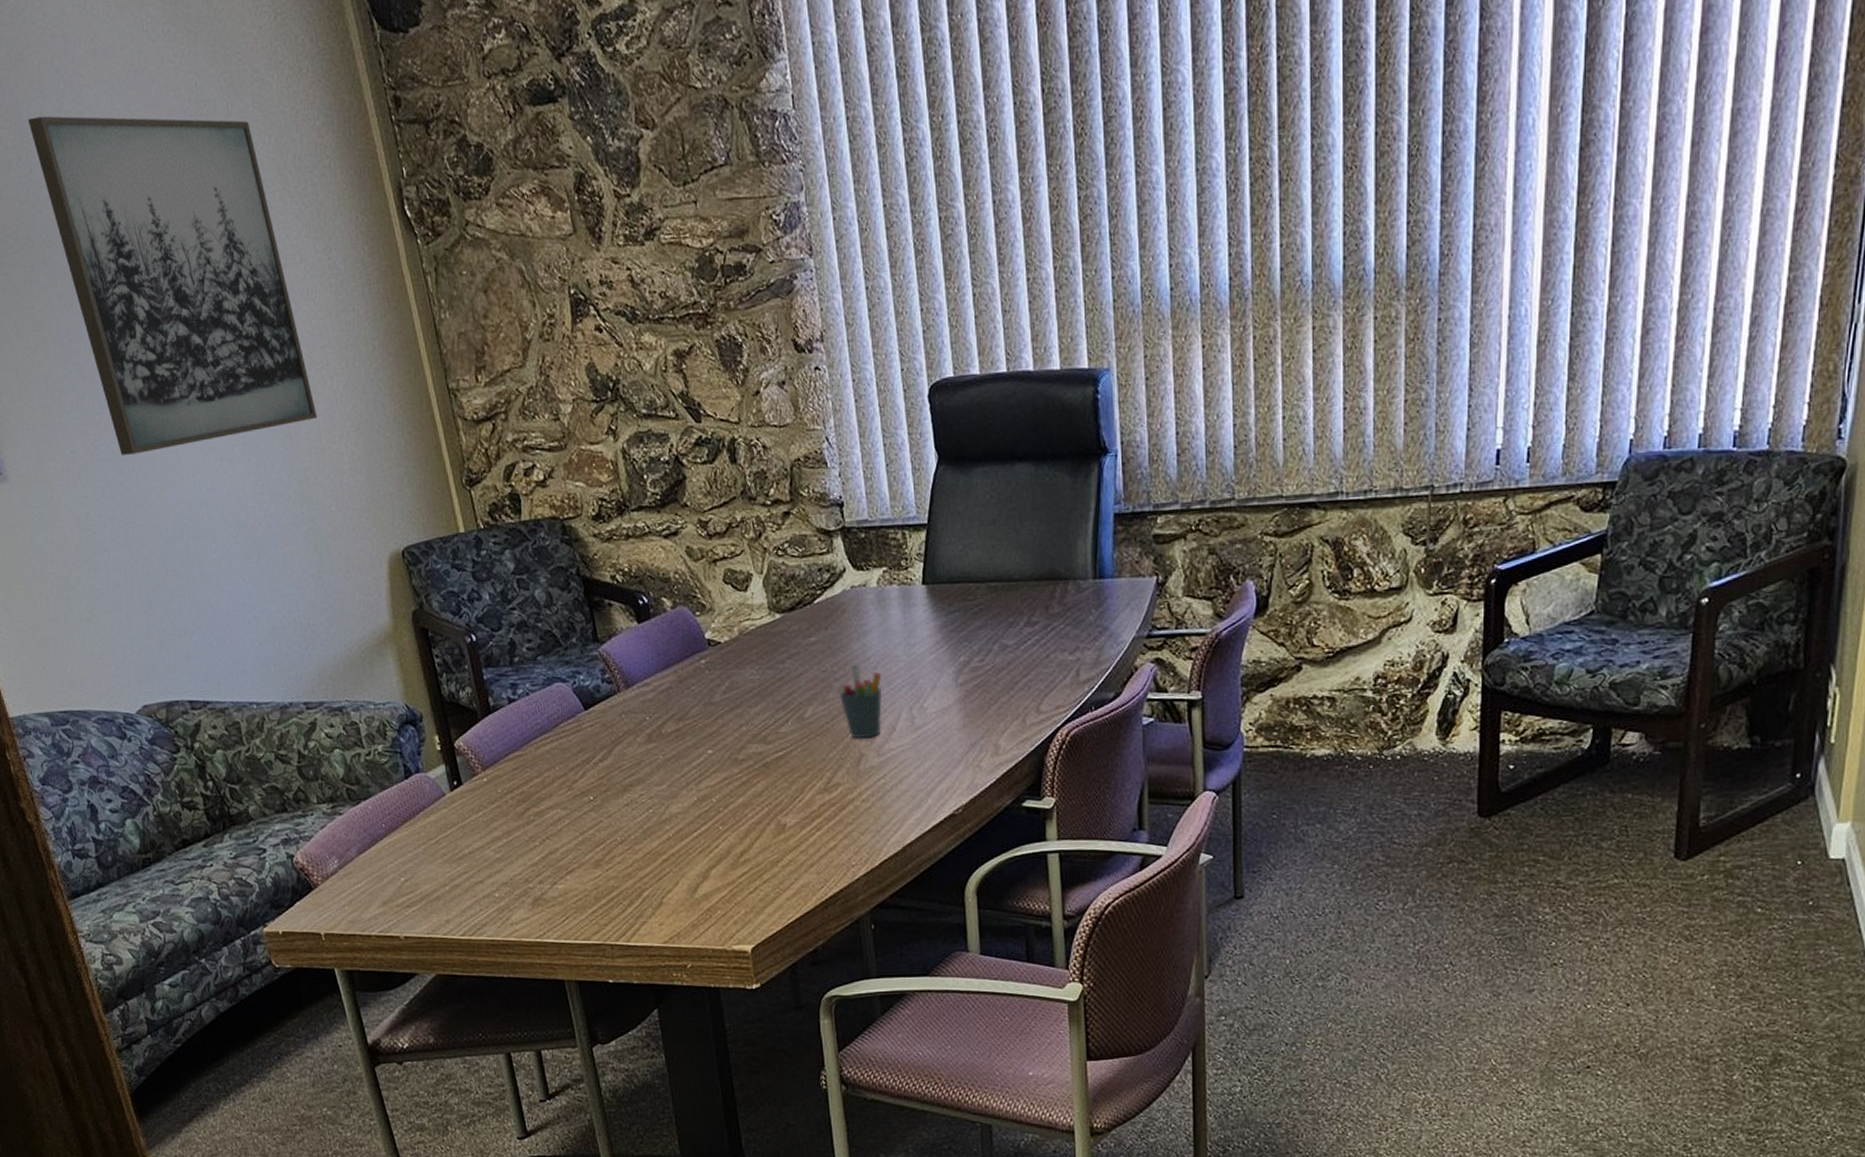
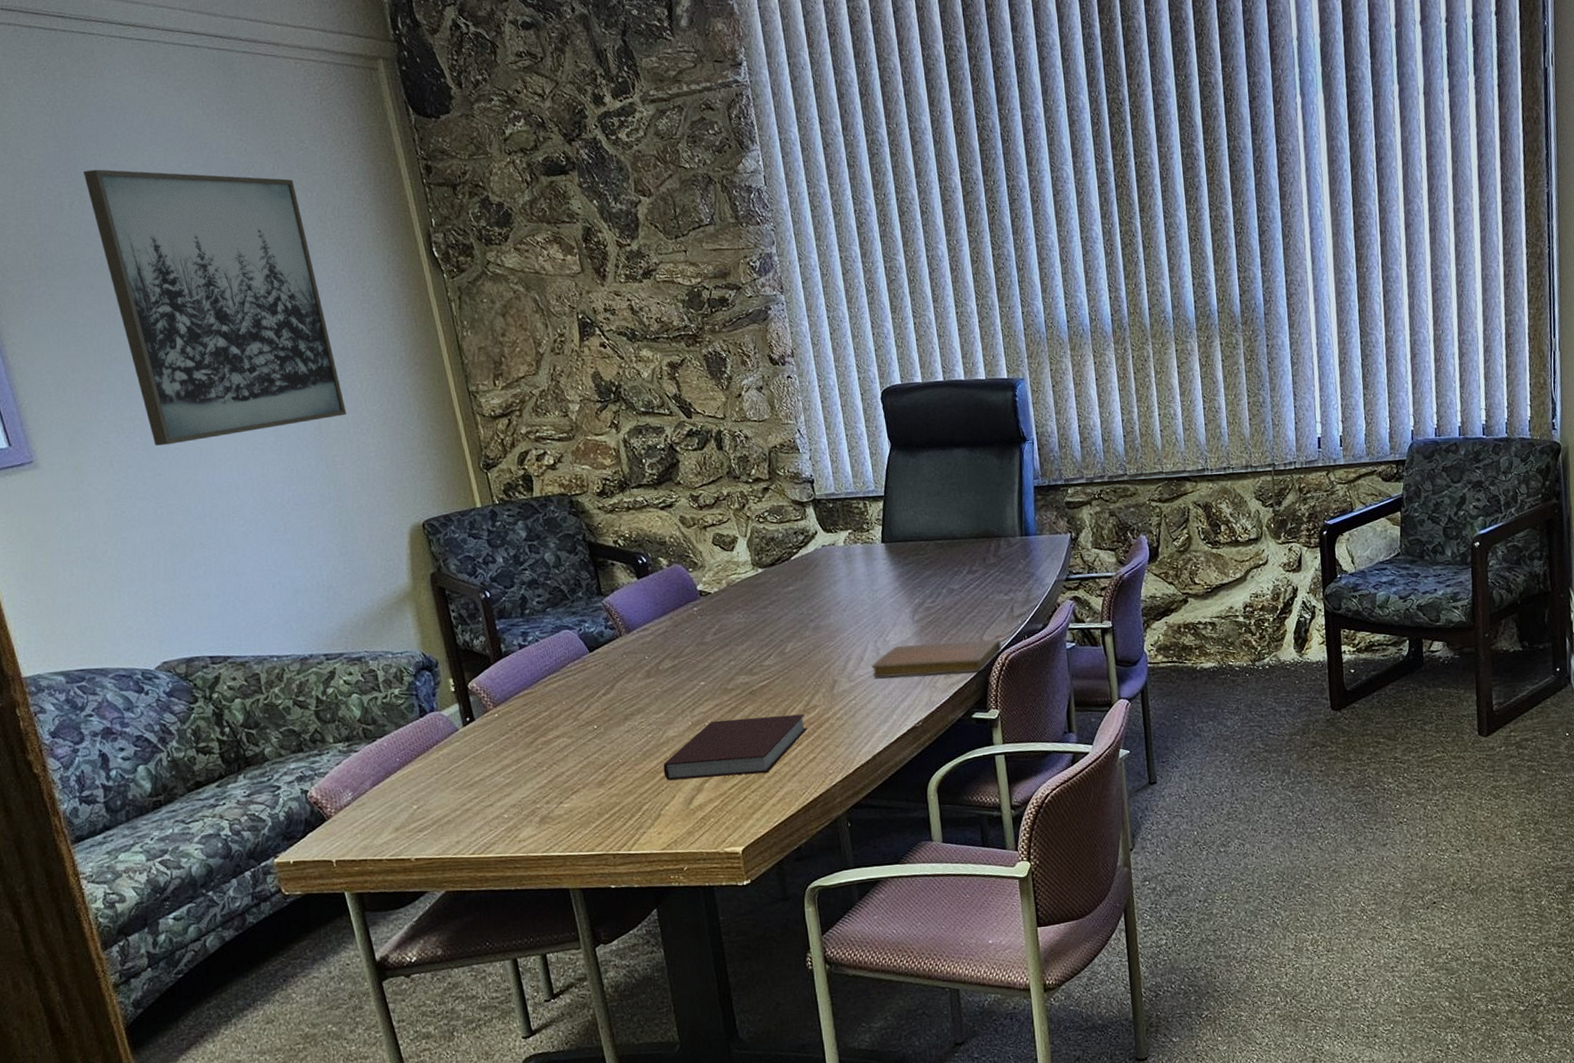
notebook: none [665,793,828,864] -> present [663,714,807,780]
pen holder: present [840,664,882,739] -> none [815,607,851,668]
notebook: none [905,710,1062,753] -> present [871,639,1001,678]

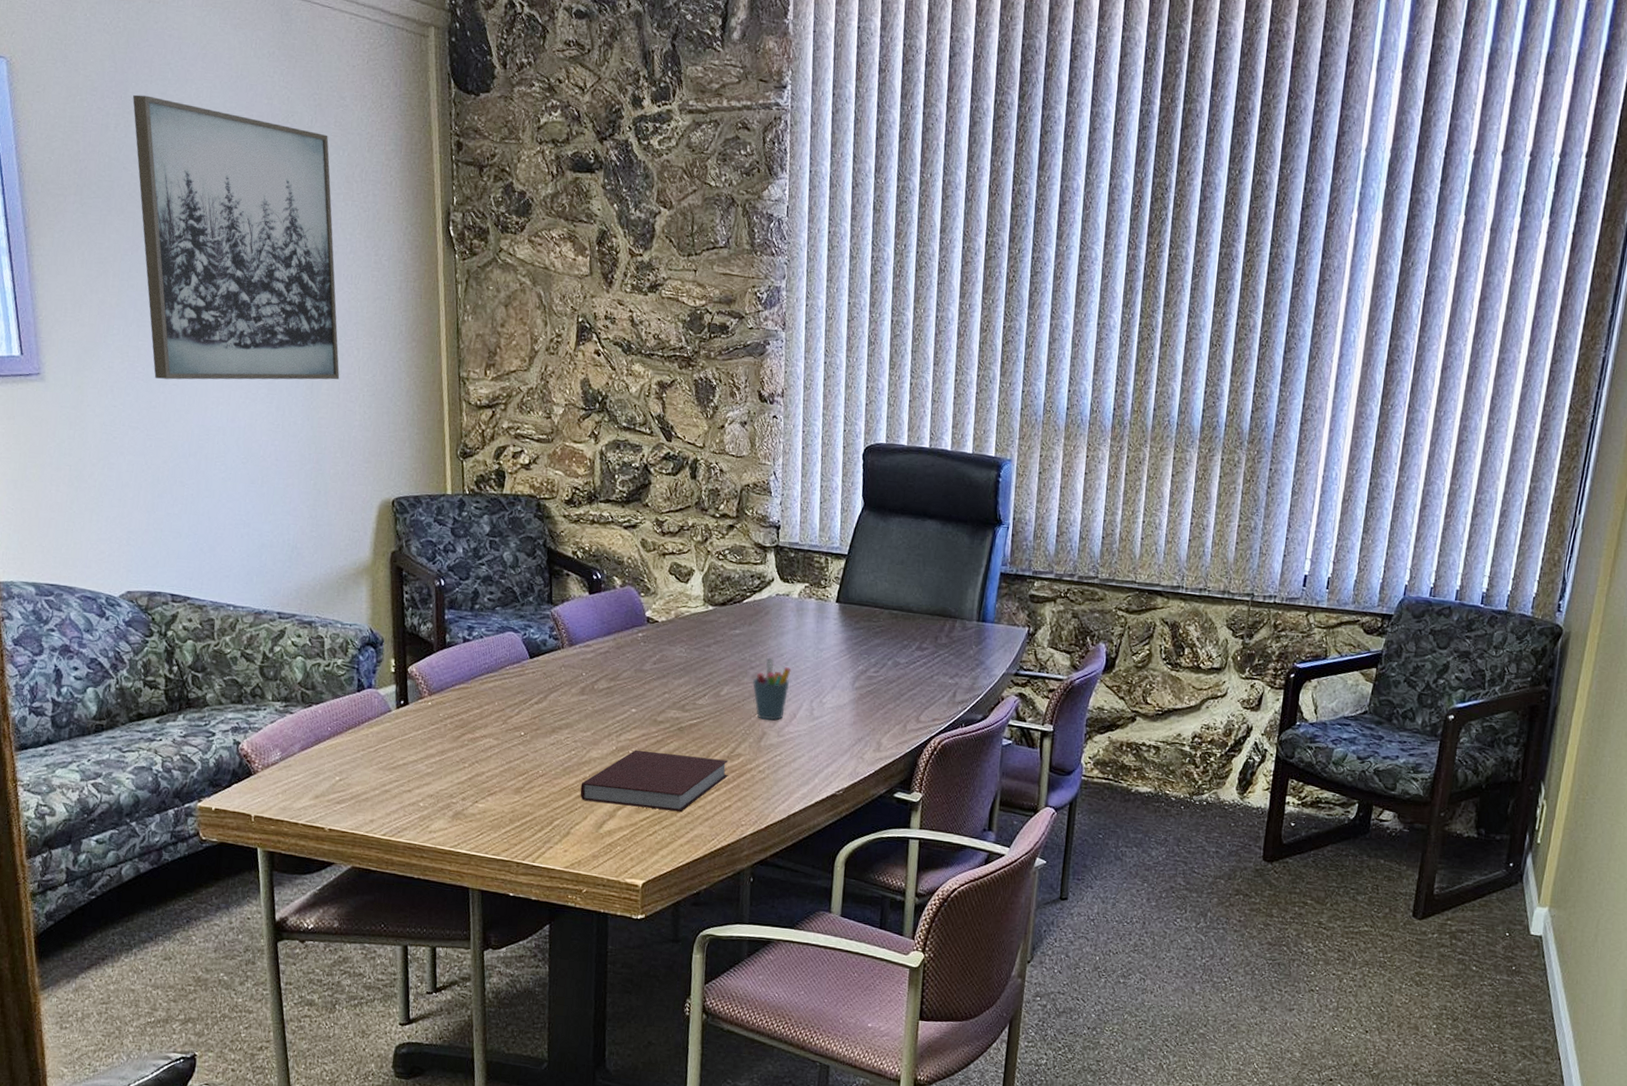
pen holder: none [815,607,851,668] -> present [753,657,791,721]
notebook: present [871,639,1001,678] -> none [802,710,937,752]

